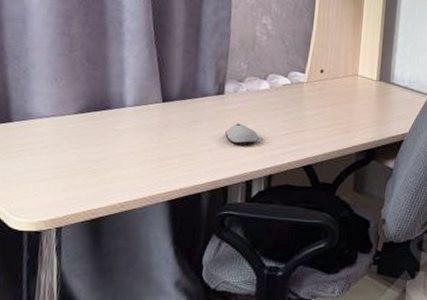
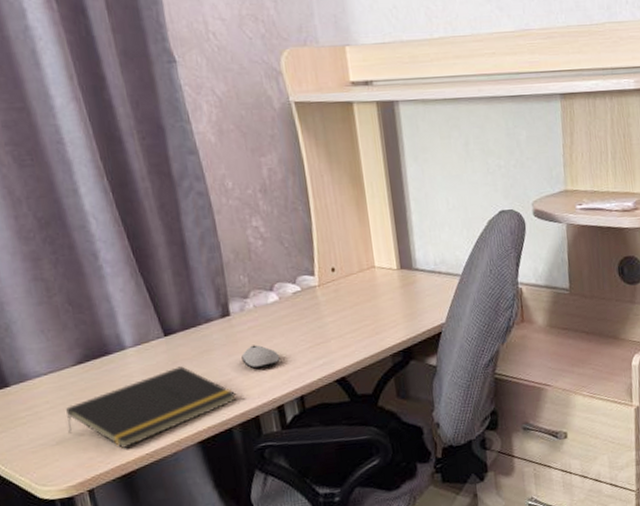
notepad: none [54,130,213,195] -> present [66,366,237,448]

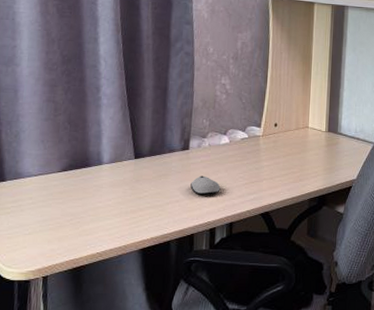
notepad: present [66,366,237,448] -> none [41,184,180,245]

